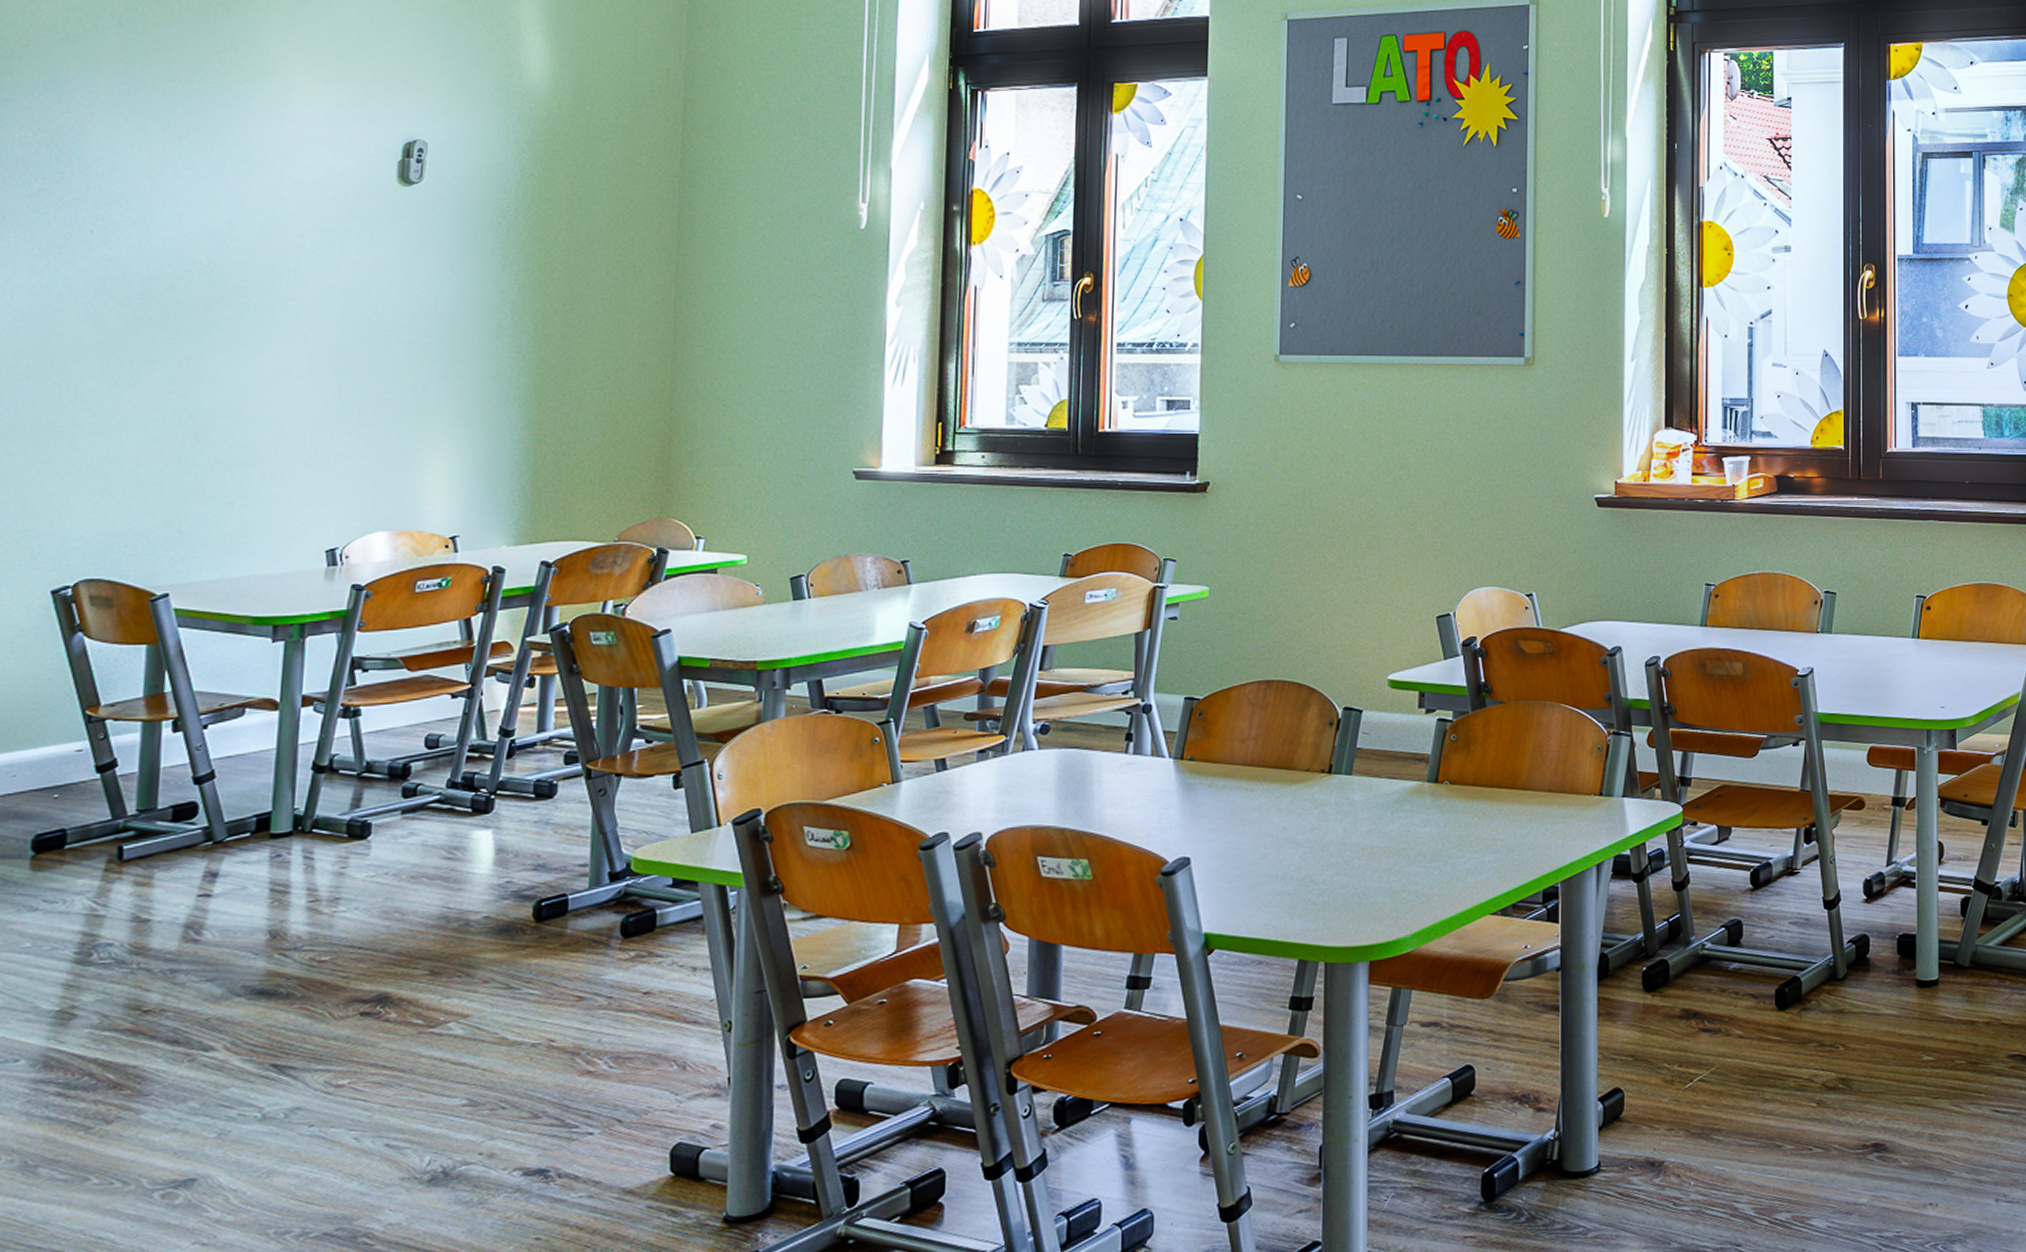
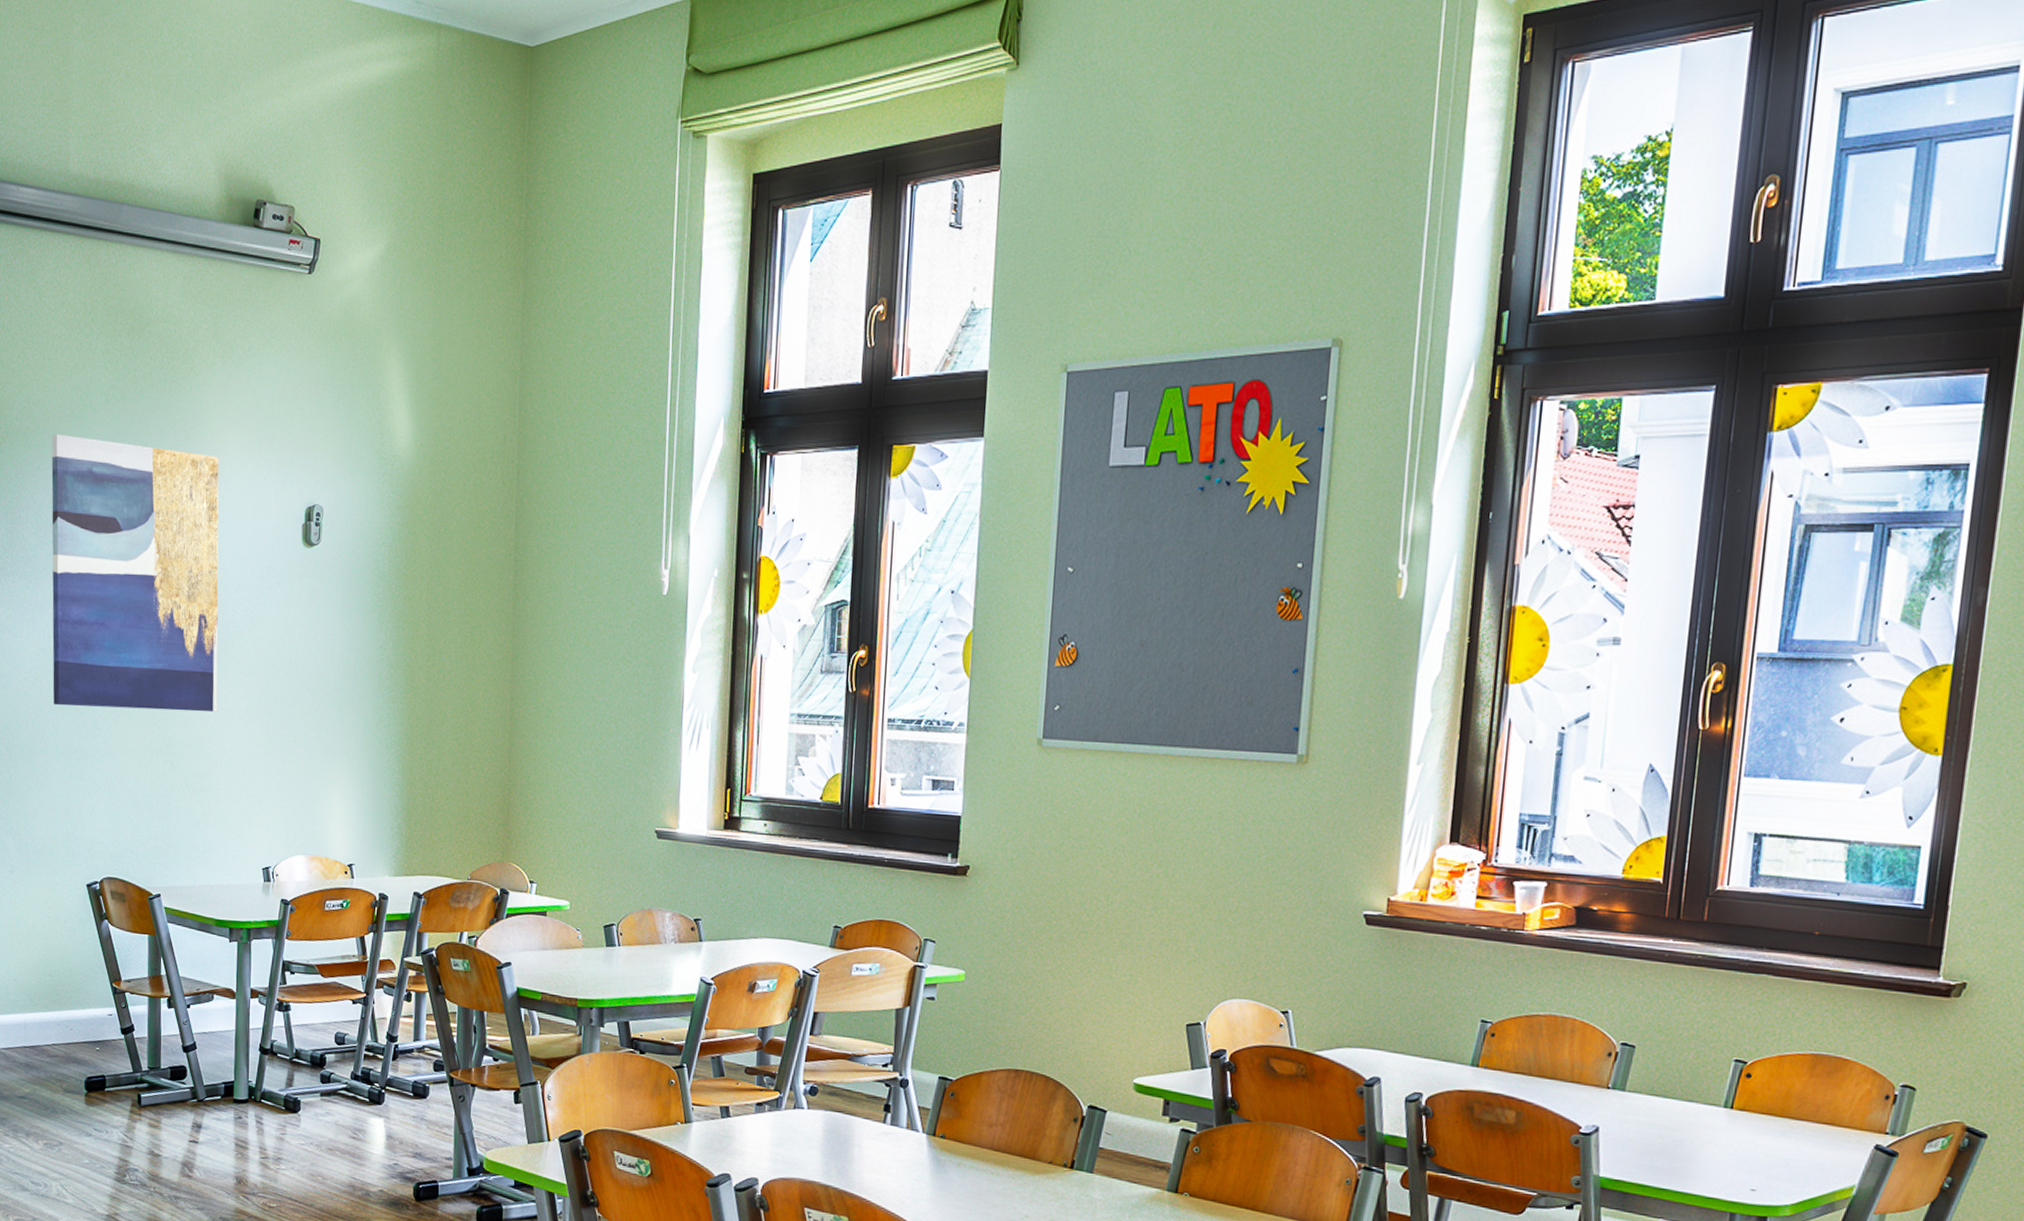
wall art: none [12,61,283,376] -> present [51,434,219,713]

